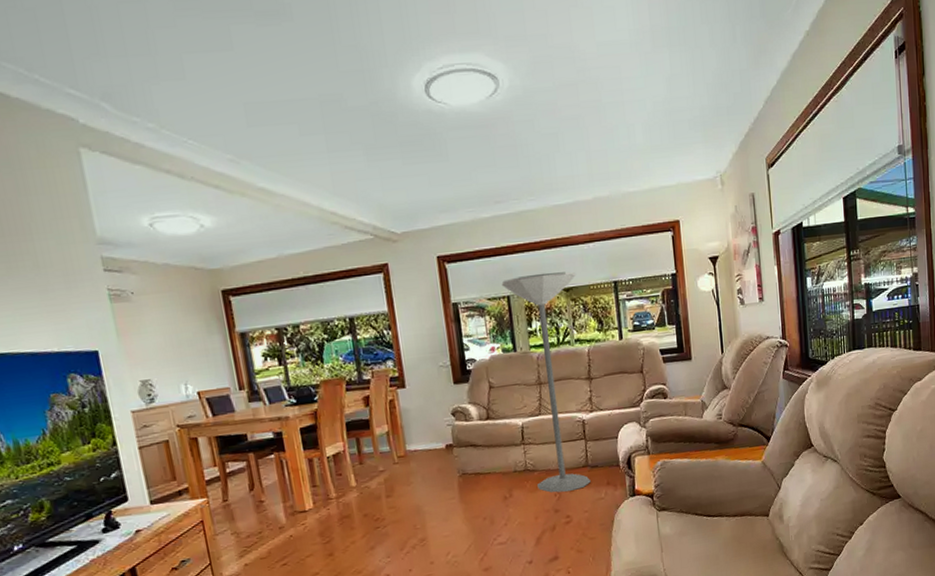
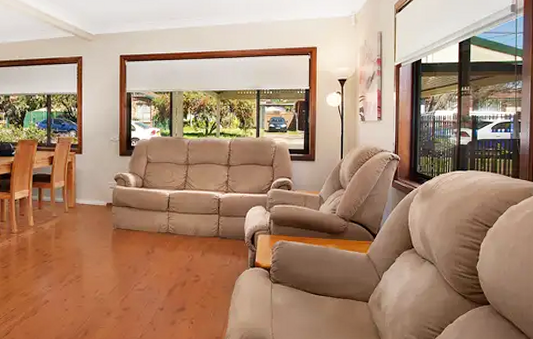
floor lamp: present [501,271,591,493] -> none [167,77,228,256]

